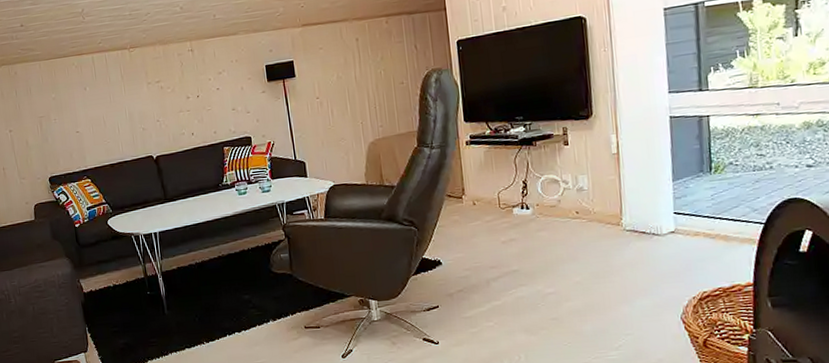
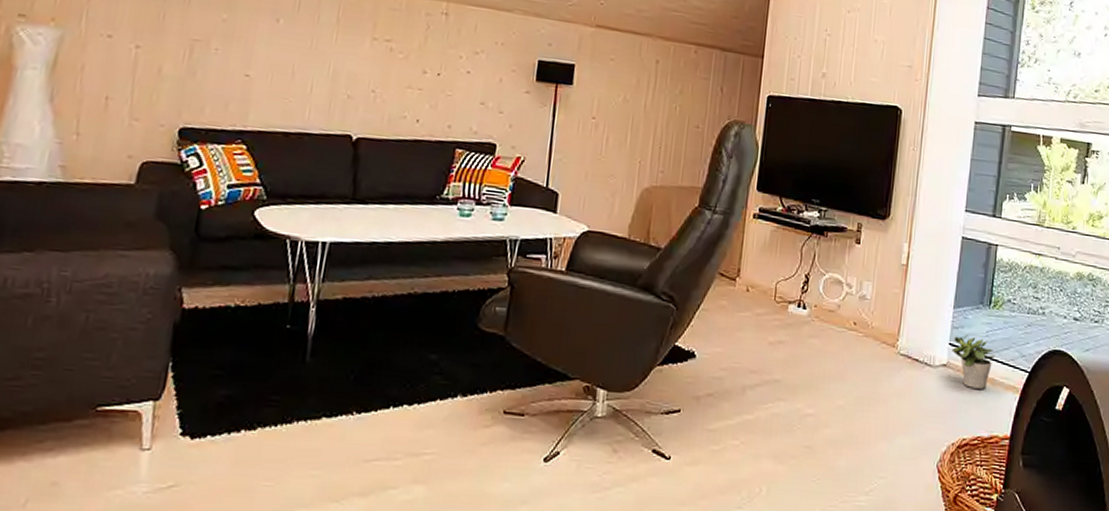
potted plant: none [677,201,725,247] -> present [952,334,996,389]

